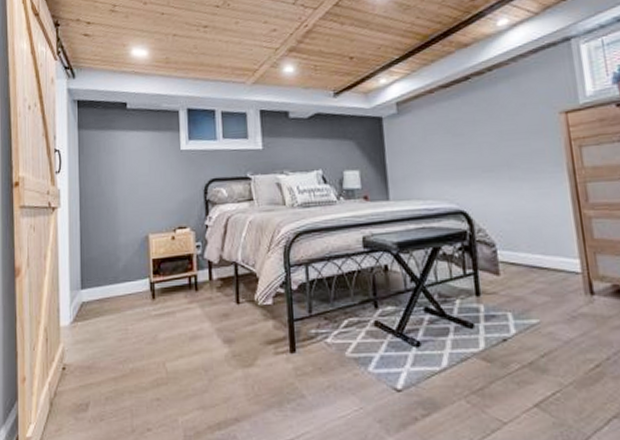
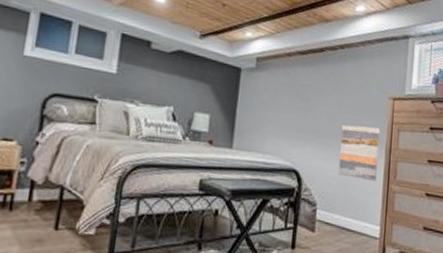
wall art: none [507,147,563,210] -> present [338,124,380,182]

